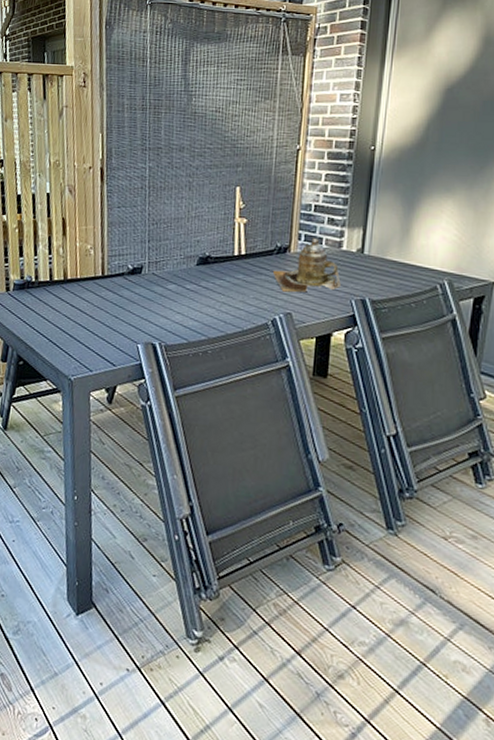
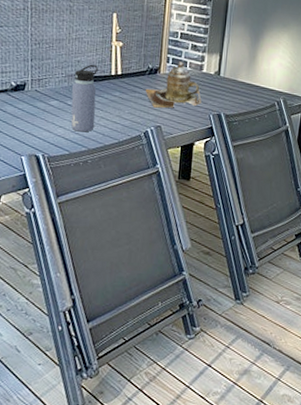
water bottle: none [189,244,219,319] -> present [71,64,98,132]

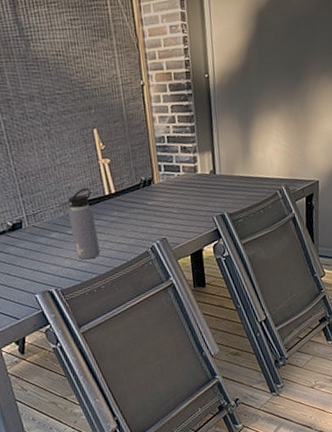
teapot: present [145,61,202,108] -> none [142,167,202,220]

